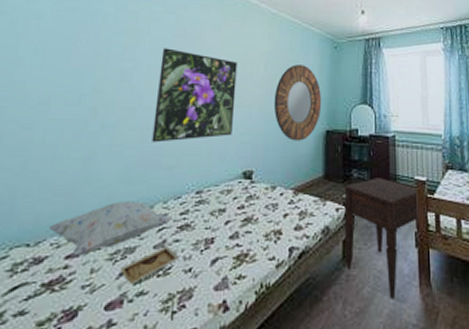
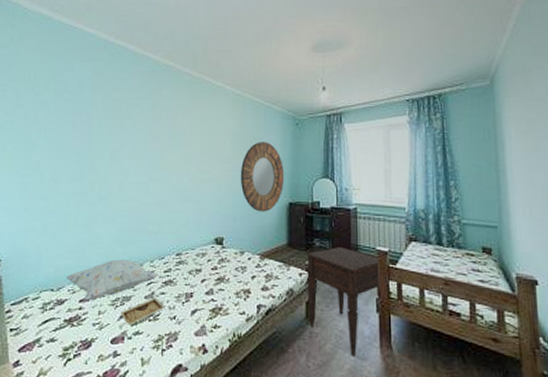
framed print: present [152,48,237,143] -> none [138,130,206,212]

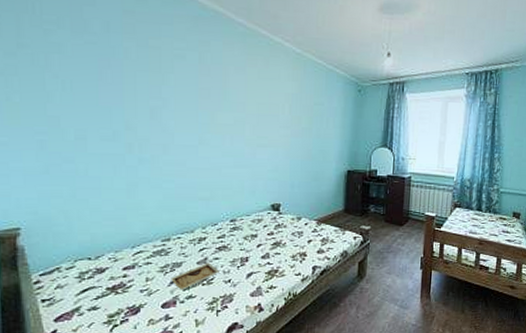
decorative pillow: present [65,259,160,301] -> none [104,226,213,268]
home mirror: present [240,142,285,212] -> none [298,107,345,179]
nightstand: present [307,247,380,356] -> none [360,213,428,306]

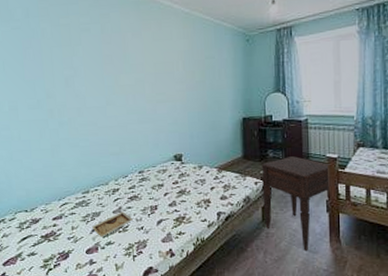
nightstand: none [360,213,428,306] -> present [261,156,330,251]

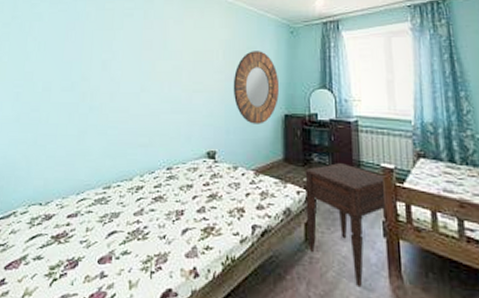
tray: present [92,211,133,237] -> none [108,214,155,244]
home mirror: none [194,60,238,128] -> present [233,51,280,124]

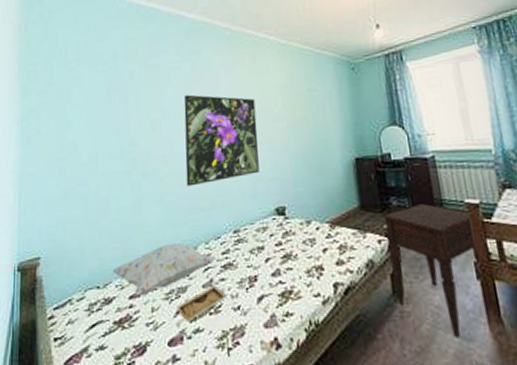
decorative pillow: none [54,173,149,217] -> present [112,243,217,296]
tray: none [108,214,155,244] -> present [176,285,227,322]
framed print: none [129,40,198,124] -> present [184,94,259,187]
home mirror: present [233,51,280,124] -> none [295,92,347,173]

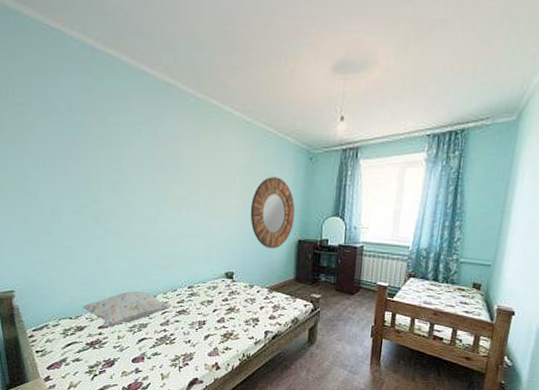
tray: present [176,285,227,322] -> none [139,324,180,348]
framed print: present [184,94,259,187] -> none [145,161,215,247]
home mirror: none [295,92,347,173] -> present [250,177,295,249]
nightstand: present [384,204,477,337] -> none [310,282,380,371]

